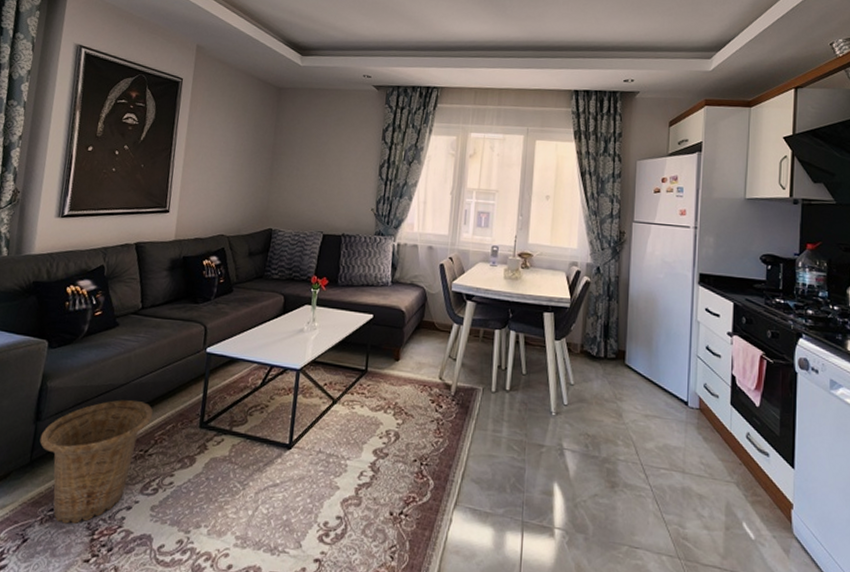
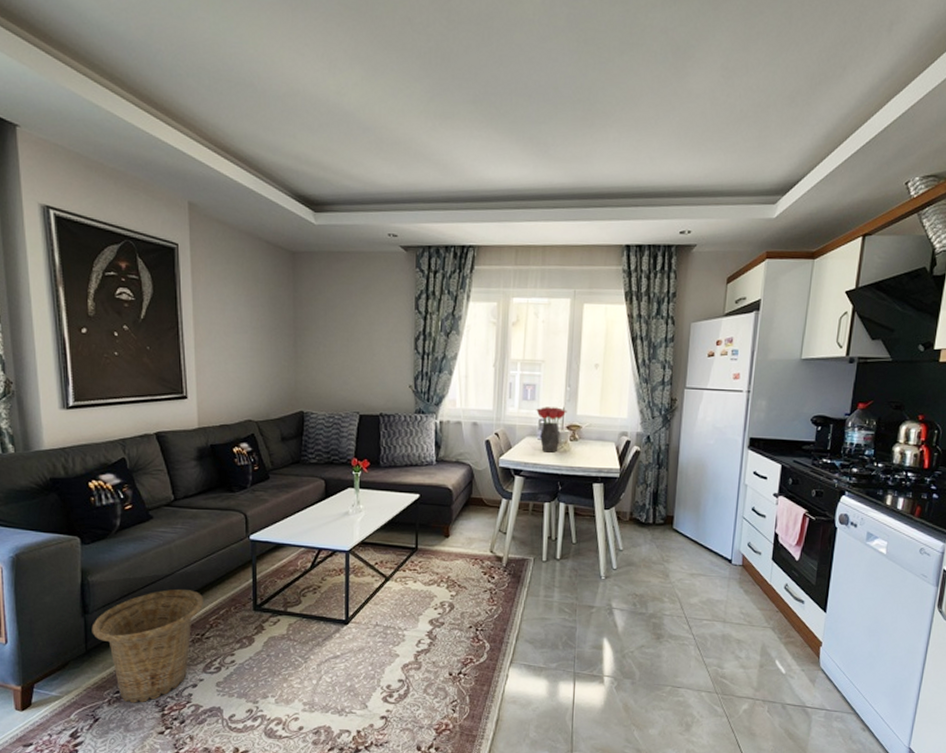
bouquet: none [489,234,519,280] -> present [536,407,567,453]

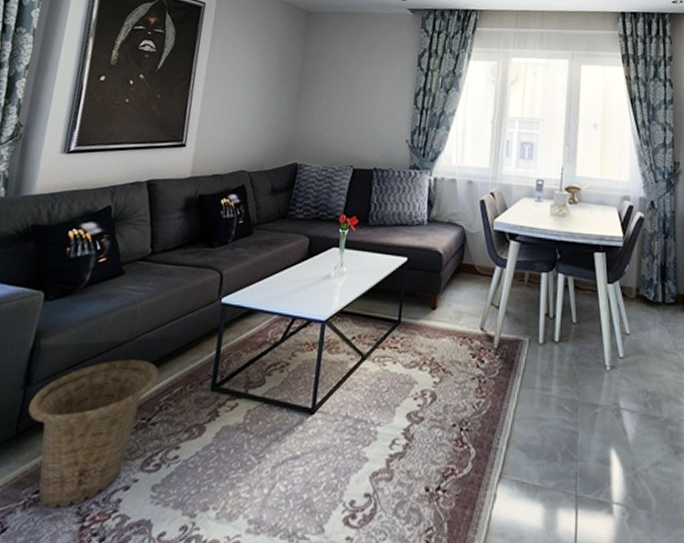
bouquet: present [536,407,567,453] -> none [533,166,566,216]

